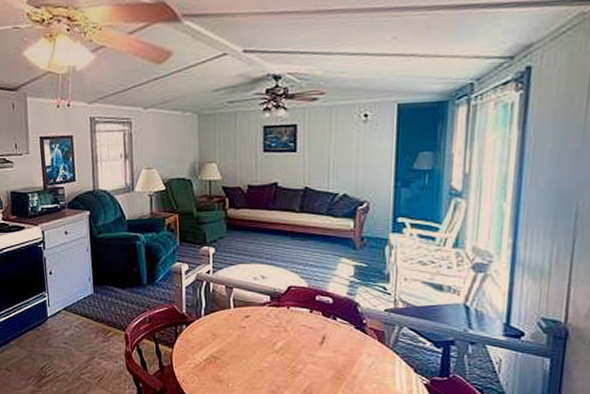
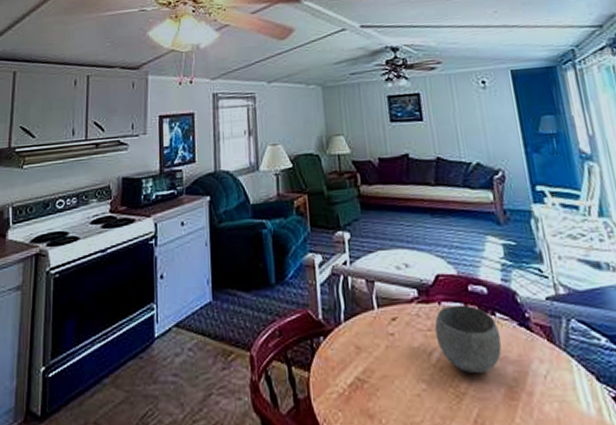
bowl: none [281,310,338,360] -> present [434,304,502,374]

